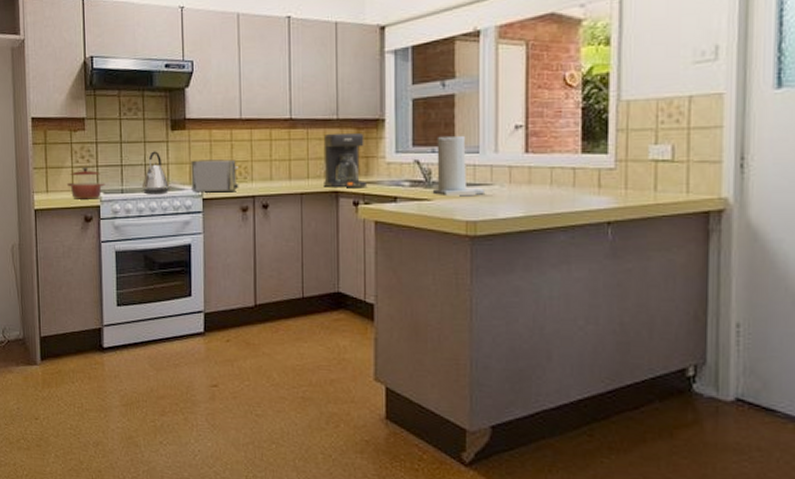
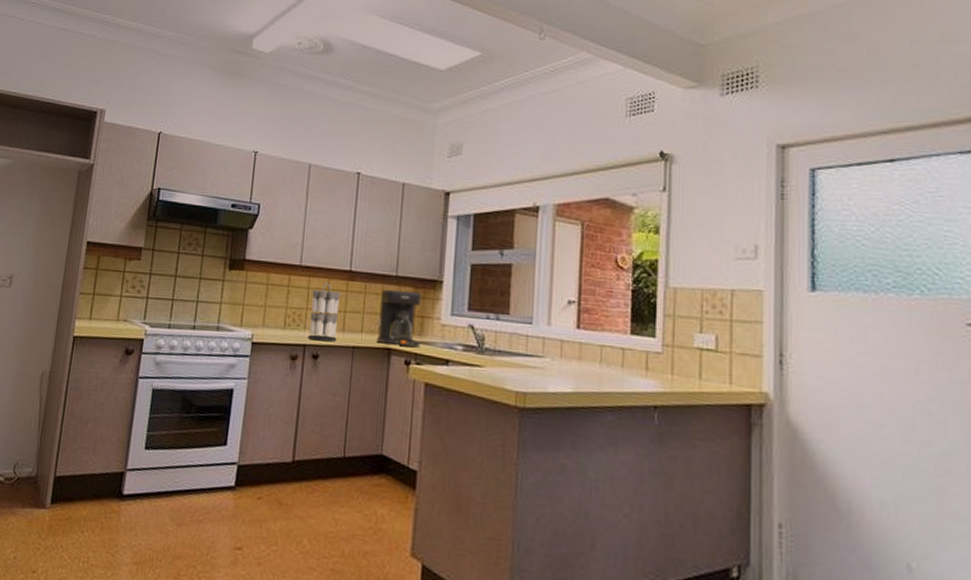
saucepan: present [66,167,106,199] -> none [112,297,153,332]
kettle: present [141,151,170,195] -> none [190,288,220,334]
toaster: present [190,159,239,193] -> none [240,302,293,339]
spice rack: none [255,133,285,191] -> present [308,283,341,342]
paper towel: present [432,135,484,197] -> none [484,304,536,367]

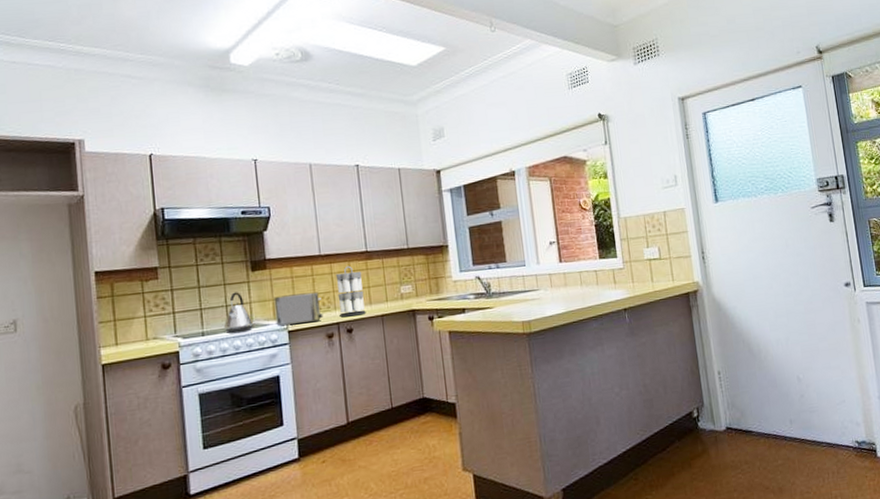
kettle: none [190,288,220,334] -> present [223,292,254,334]
toaster: none [240,302,293,339] -> present [273,291,324,327]
coffee maker: present [377,290,421,348] -> none [397,258,440,308]

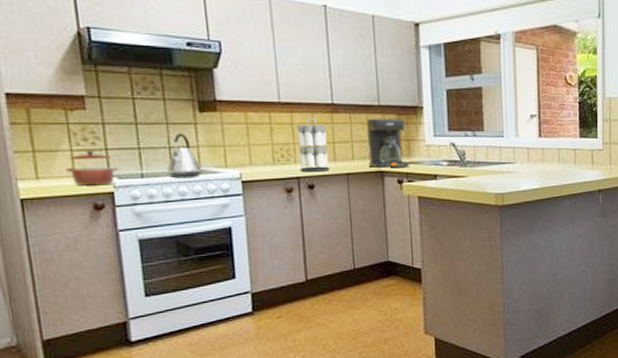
saucepan: none [139,314,184,348] -> present [64,150,120,186]
toaster: present [273,291,324,327] -> none [225,142,282,176]
coffee maker: none [397,258,440,308] -> present [366,119,410,169]

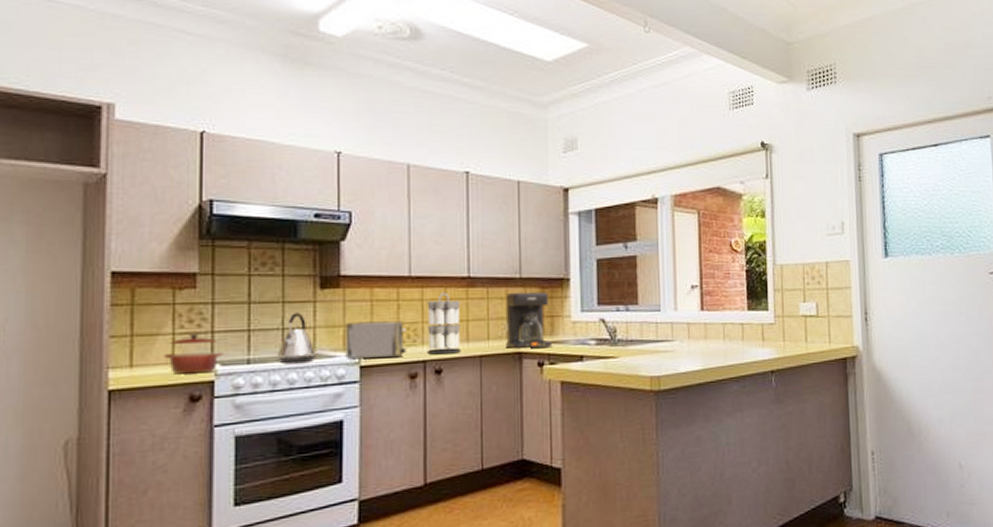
toaster: none [225,142,282,176] -> present [344,321,407,360]

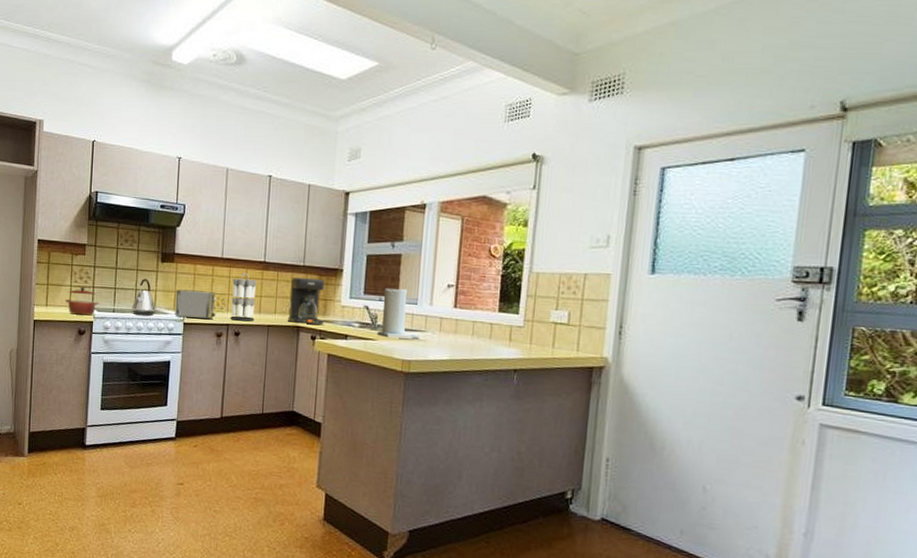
paper towel: none [617,294,666,354] -> present [377,288,419,340]

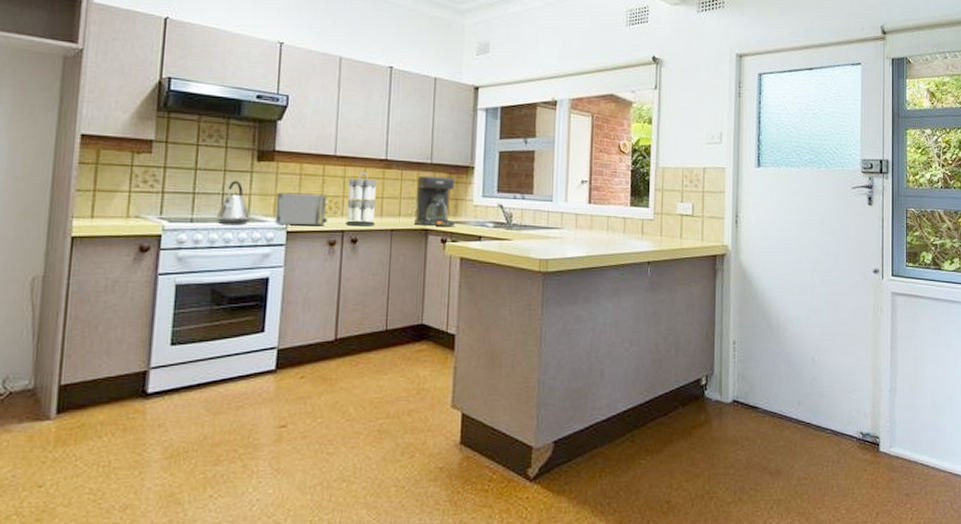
saucepan: present [64,286,100,316] -> none [119,192,172,228]
paper towel: present [377,288,419,340] -> none [512,185,555,238]

